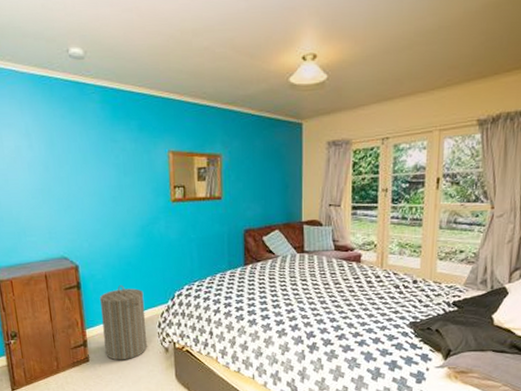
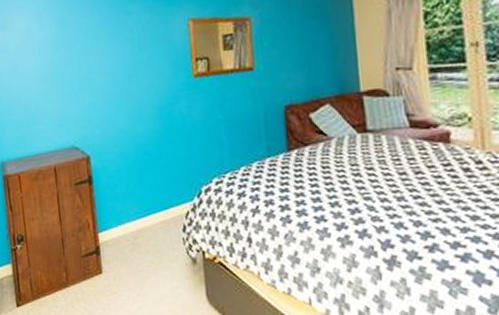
laundry hamper: present [99,285,148,361] -> none [113,179,171,273]

